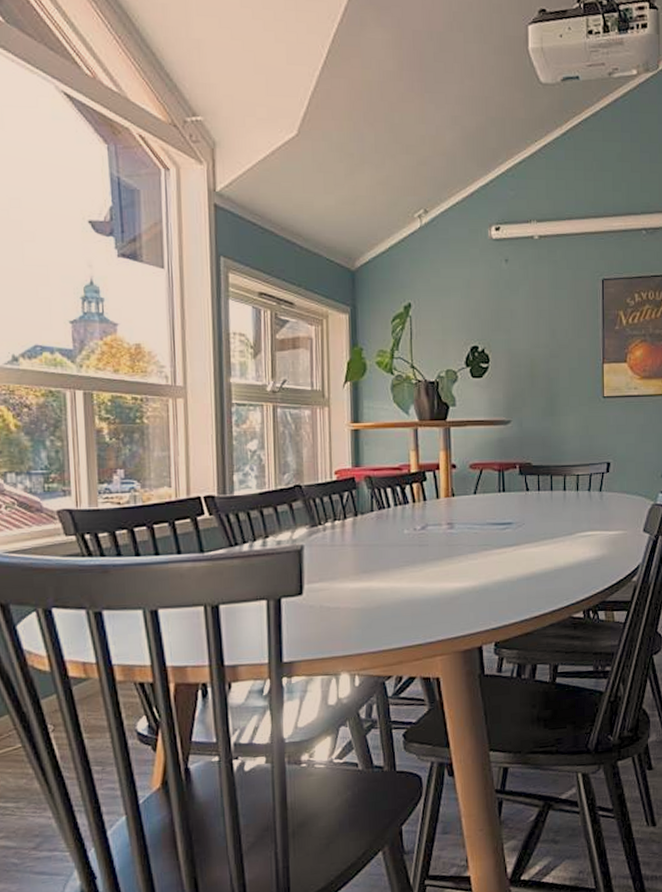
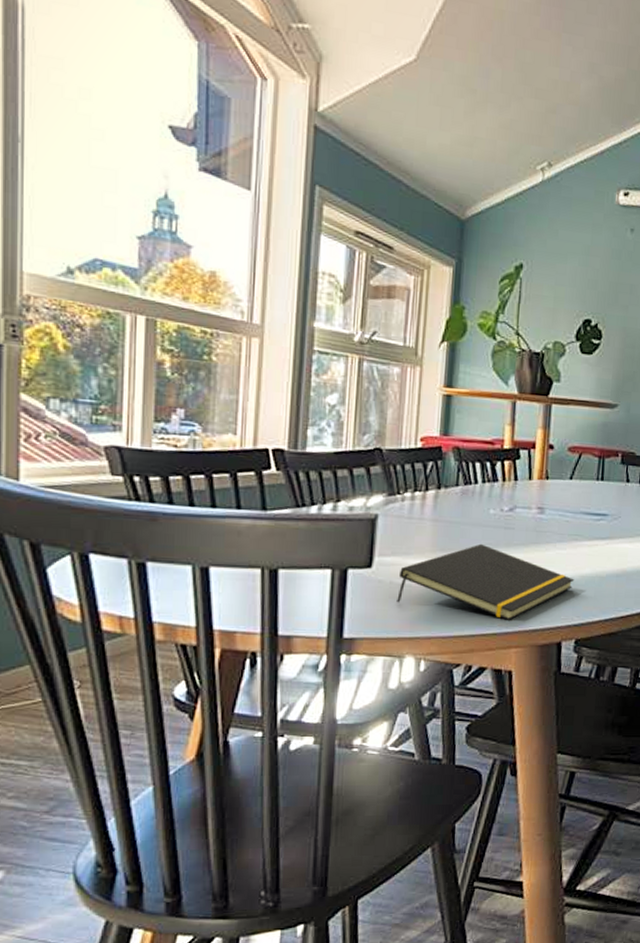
notepad: none [328,562,488,632] -> present [397,543,575,621]

